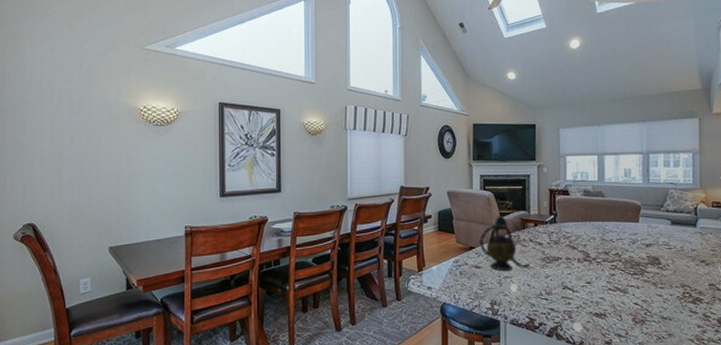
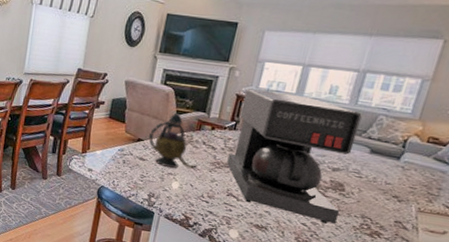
coffee maker: none [555,181,662,299] -> present [226,88,362,224]

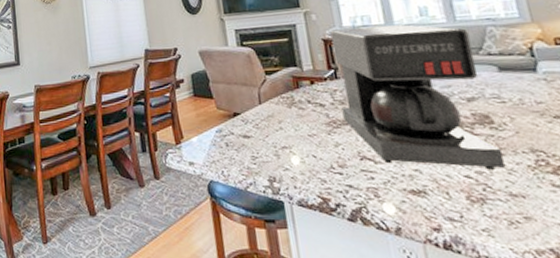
teapot: present [148,112,198,170] -> none [244,73,313,141]

